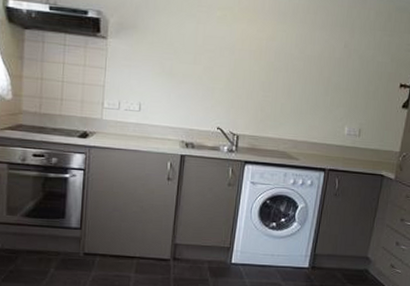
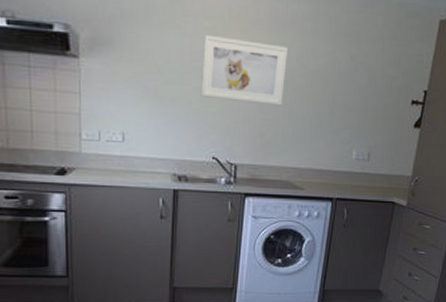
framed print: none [210,22,288,85] -> present [201,34,288,106]

